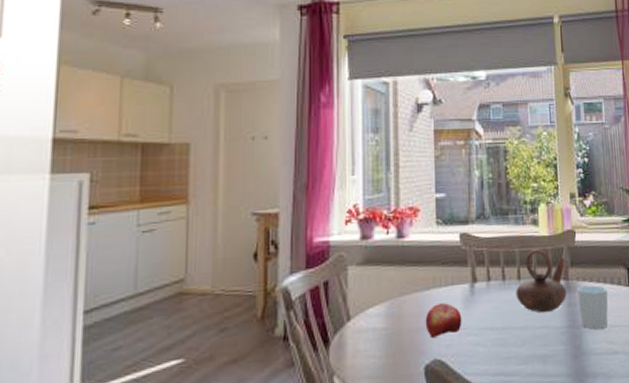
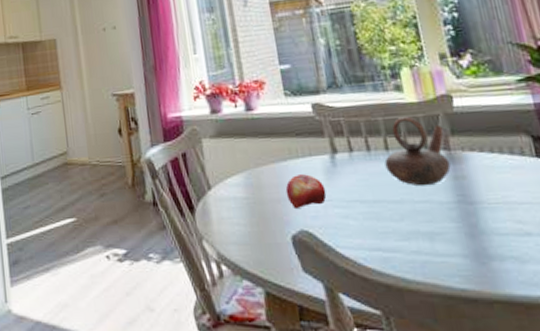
cup: present [577,285,608,330] -> none [463,155,512,206]

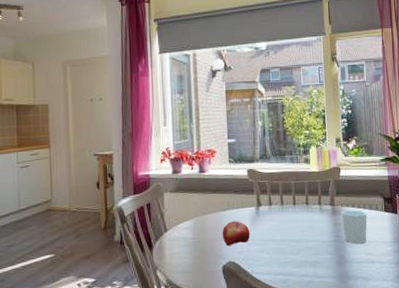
teapot: present [384,116,451,186] -> none [292,181,333,230]
cup: none [463,155,512,206] -> present [342,210,367,244]

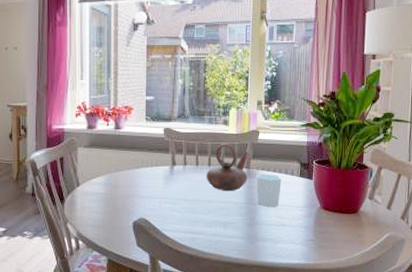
fruit: present [222,221,250,246] -> none [134,179,163,203]
teapot: none [292,181,333,230] -> present [206,143,248,192]

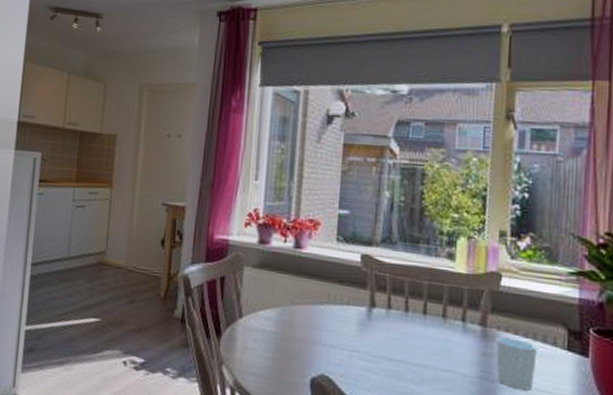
teapot: present [206,143,248,192] -> none [419,284,485,357]

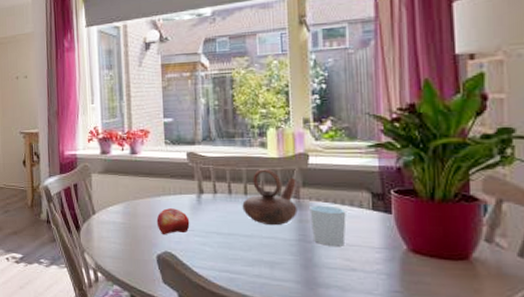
fruit: none [315,320,355,355] -> present [156,208,190,234]
teapot: none [419,284,485,357] -> present [242,168,297,226]

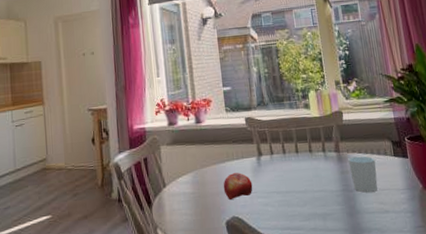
teapot: present [242,168,297,226] -> none [295,127,339,180]

